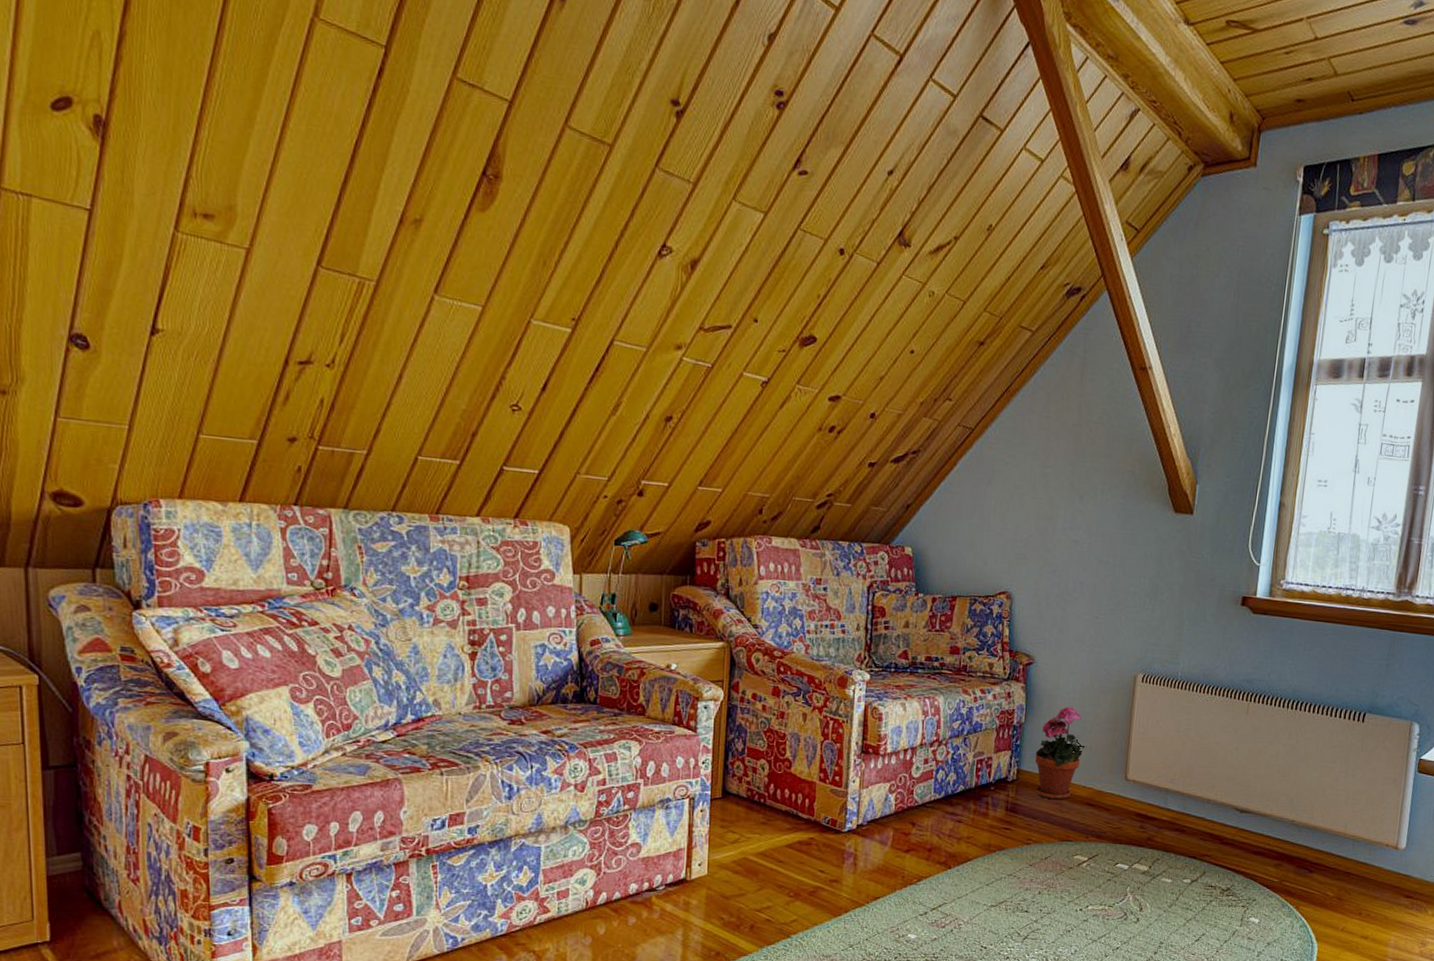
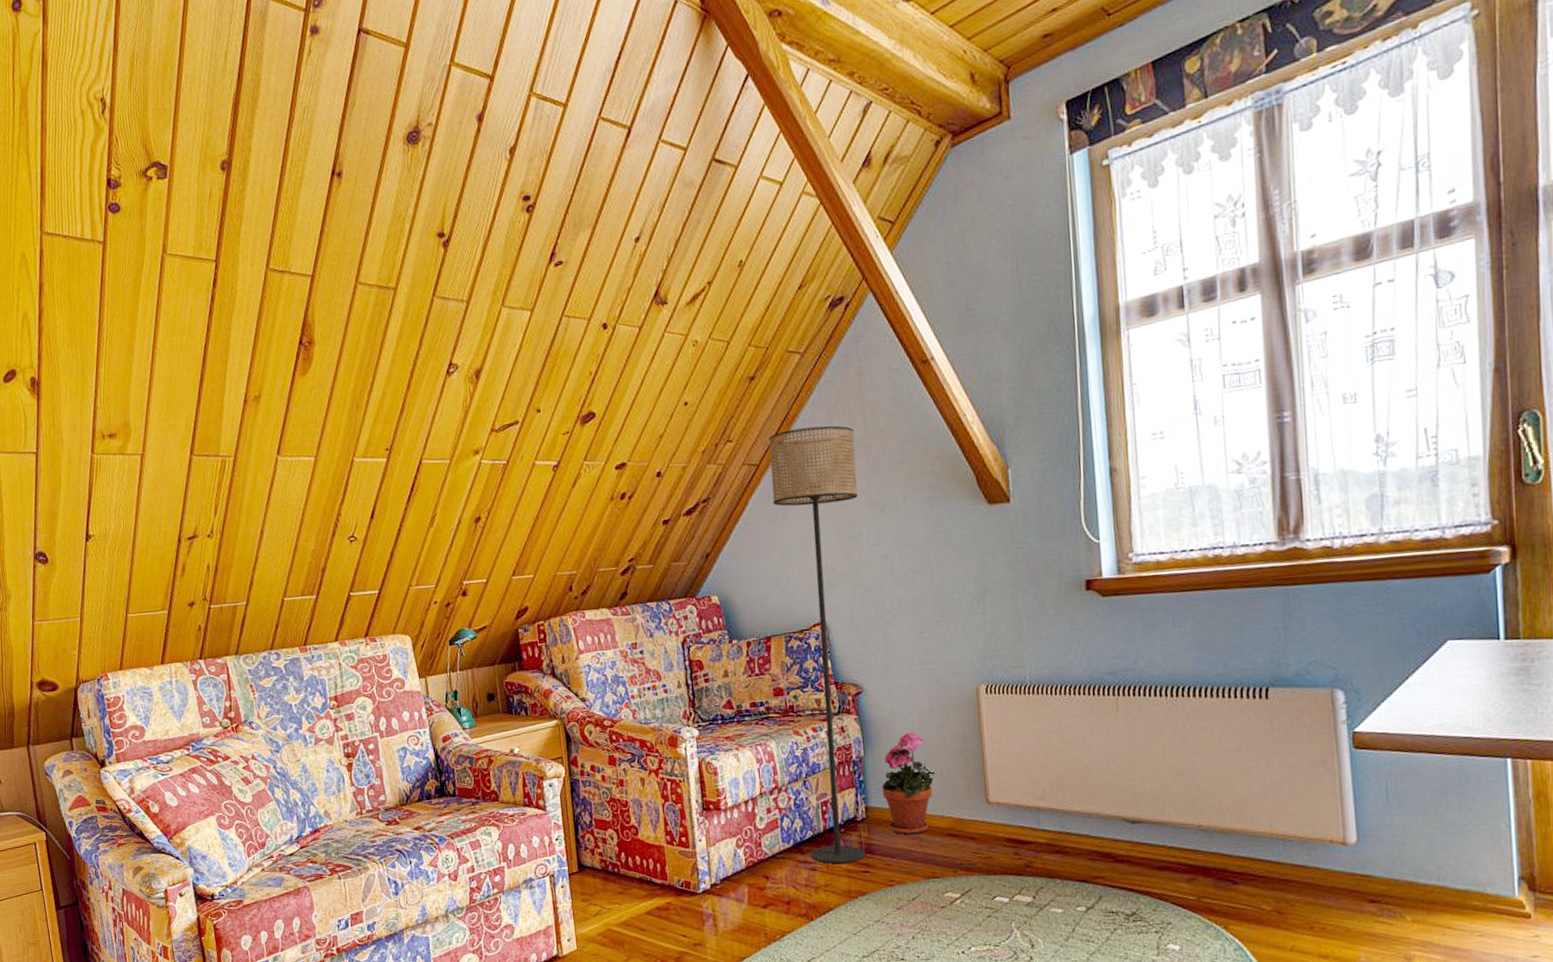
floor lamp: none [958,402,1069,820] -> present [769,425,866,864]

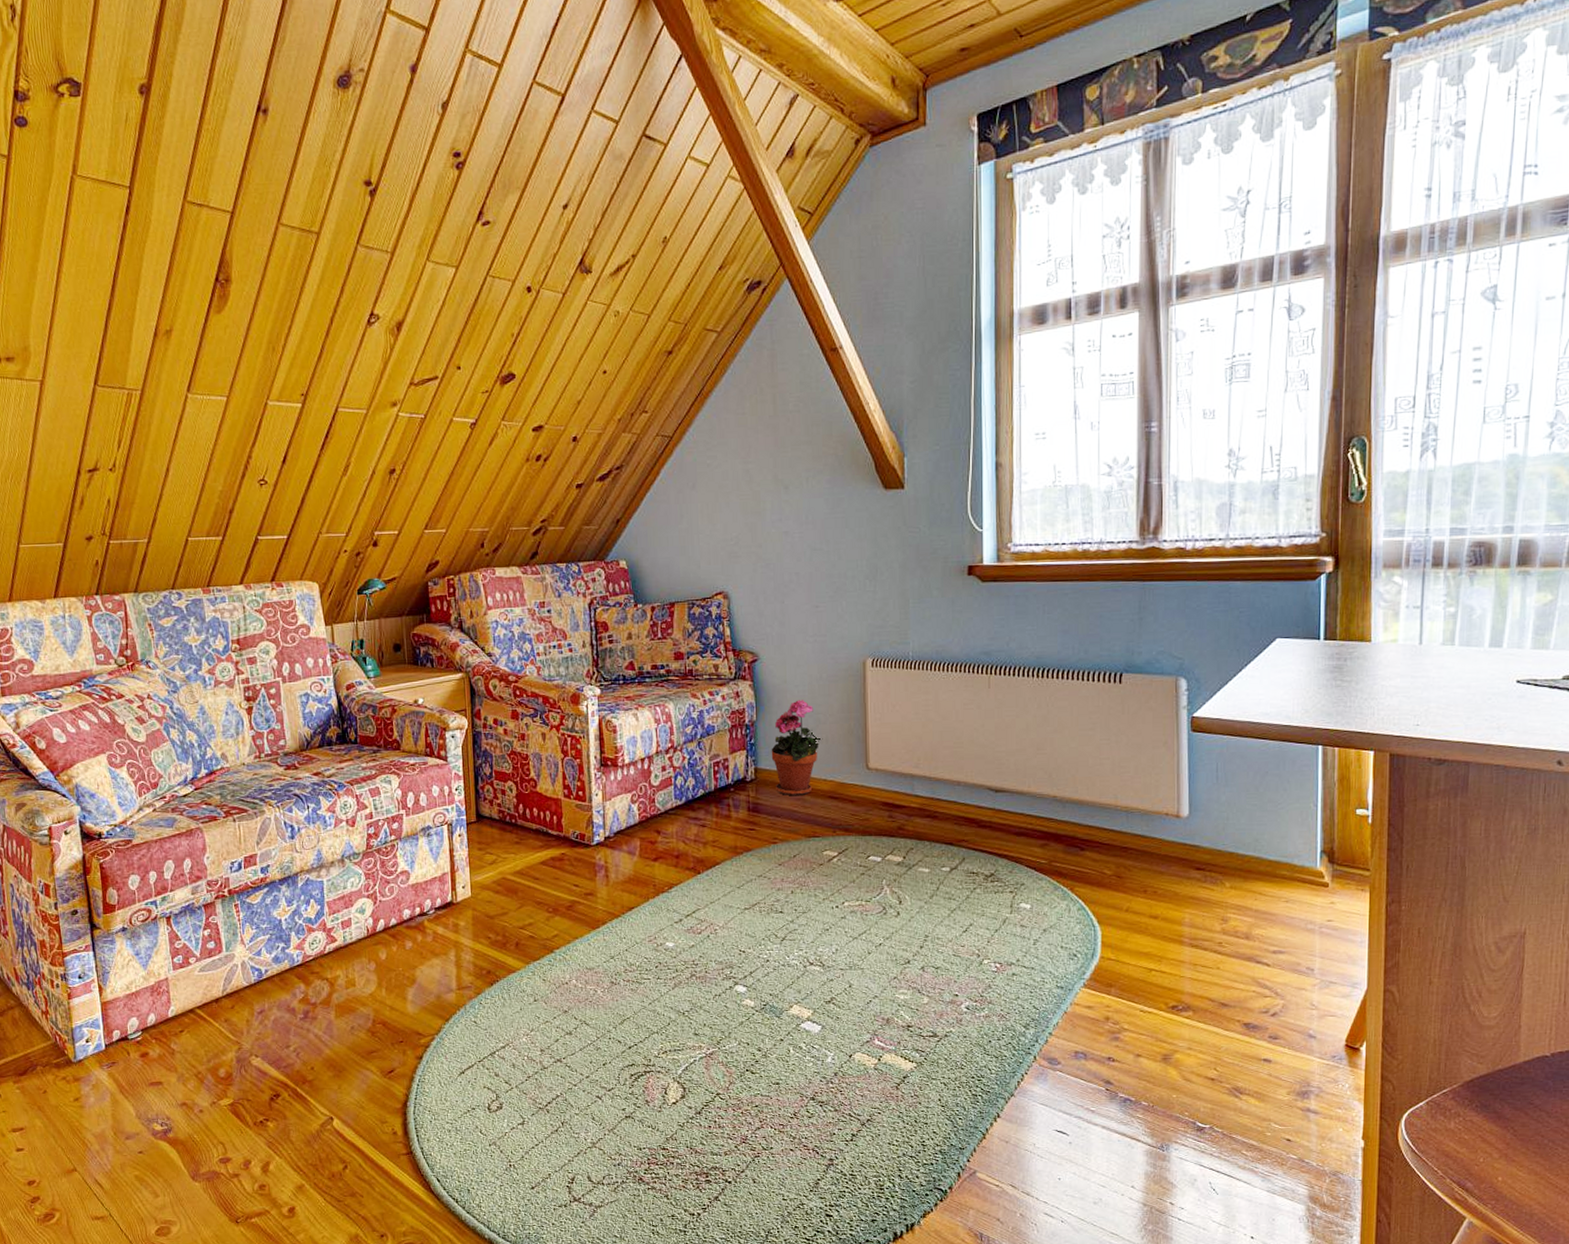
floor lamp: present [769,425,866,864] -> none [683,403,765,822]

